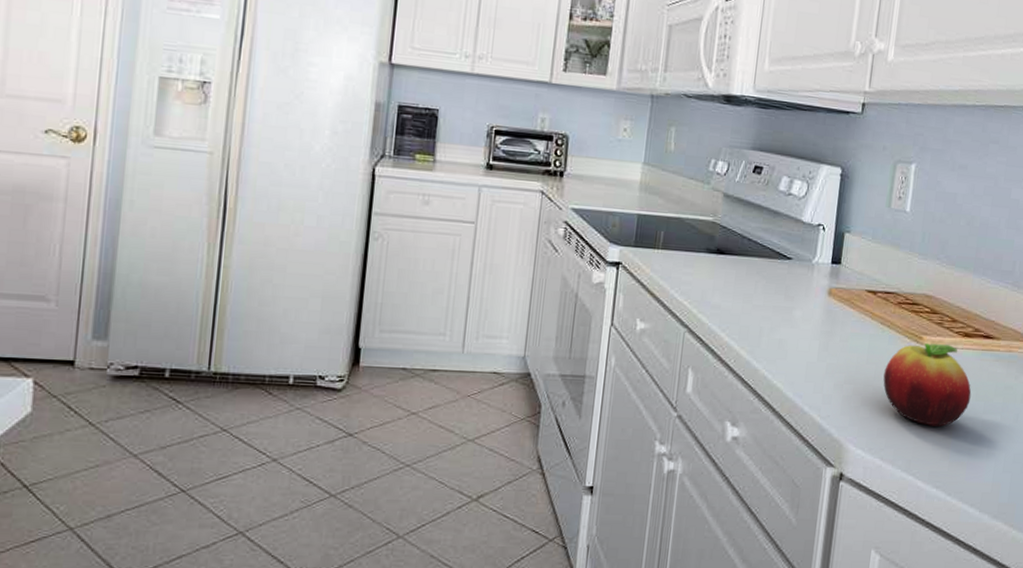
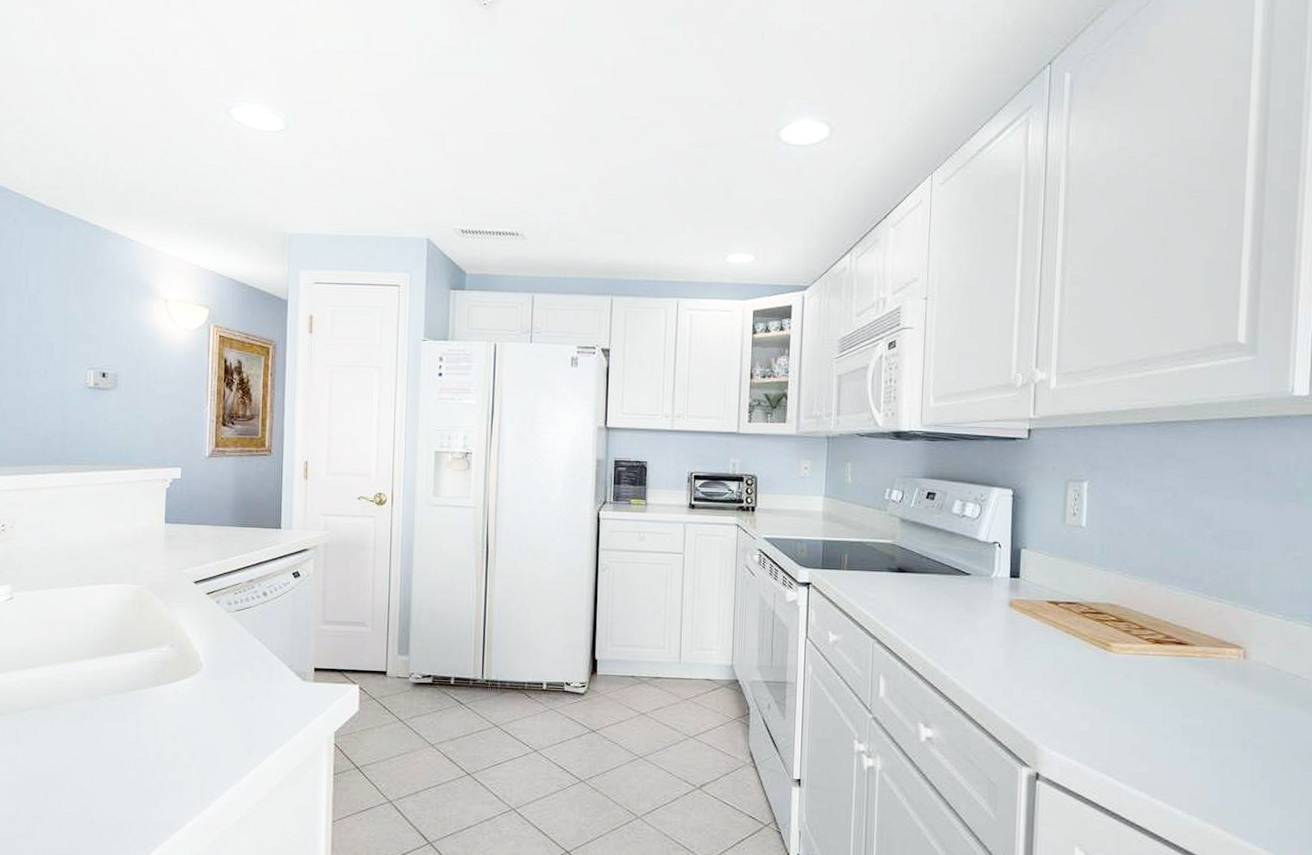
fruit: present [883,343,972,427] -> none [1073,650,1168,730]

